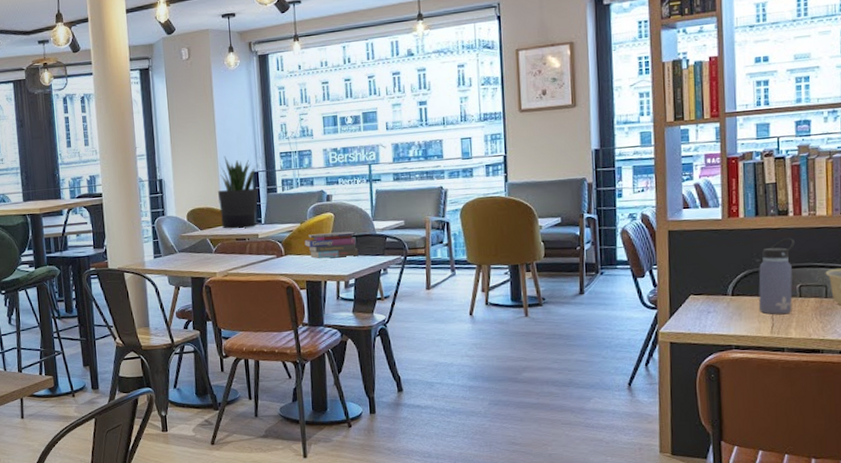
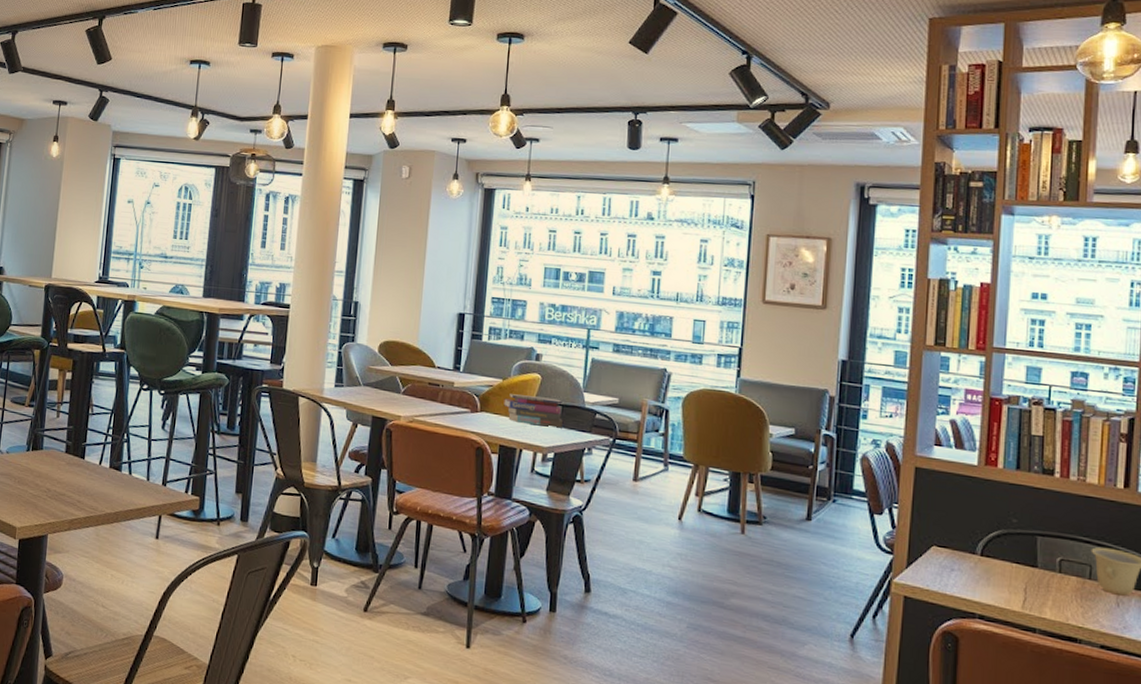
planter: present [217,156,259,230] -> none [416,289,464,374]
water bottle: present [758,238,795,315] -> none [1011,502,1059,590]

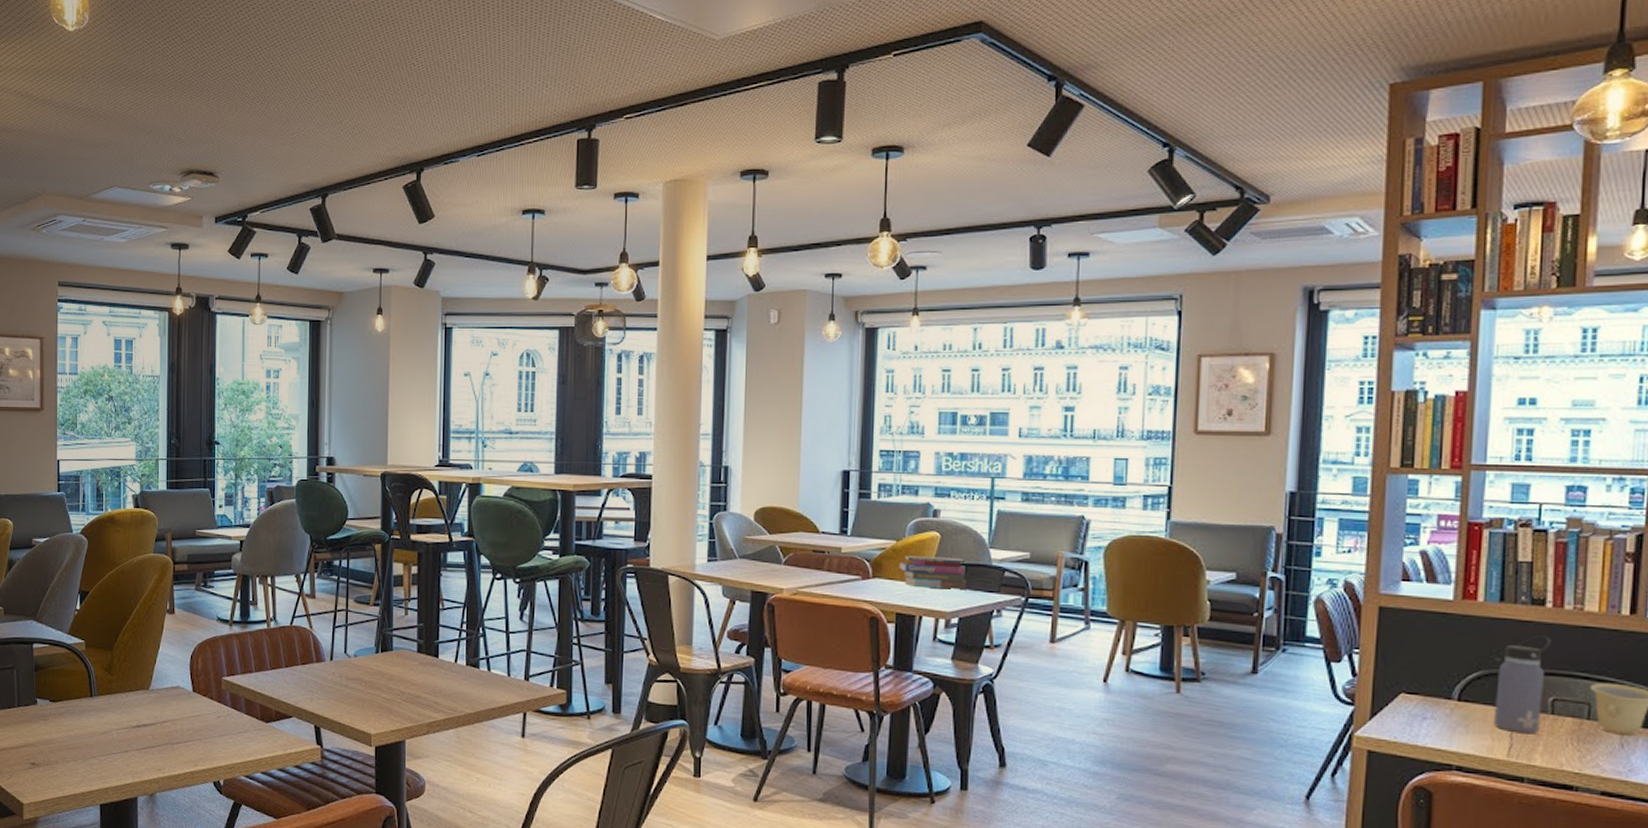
water bottle: none [1011,502,1059,590] -> present [1494,636,1551,735]

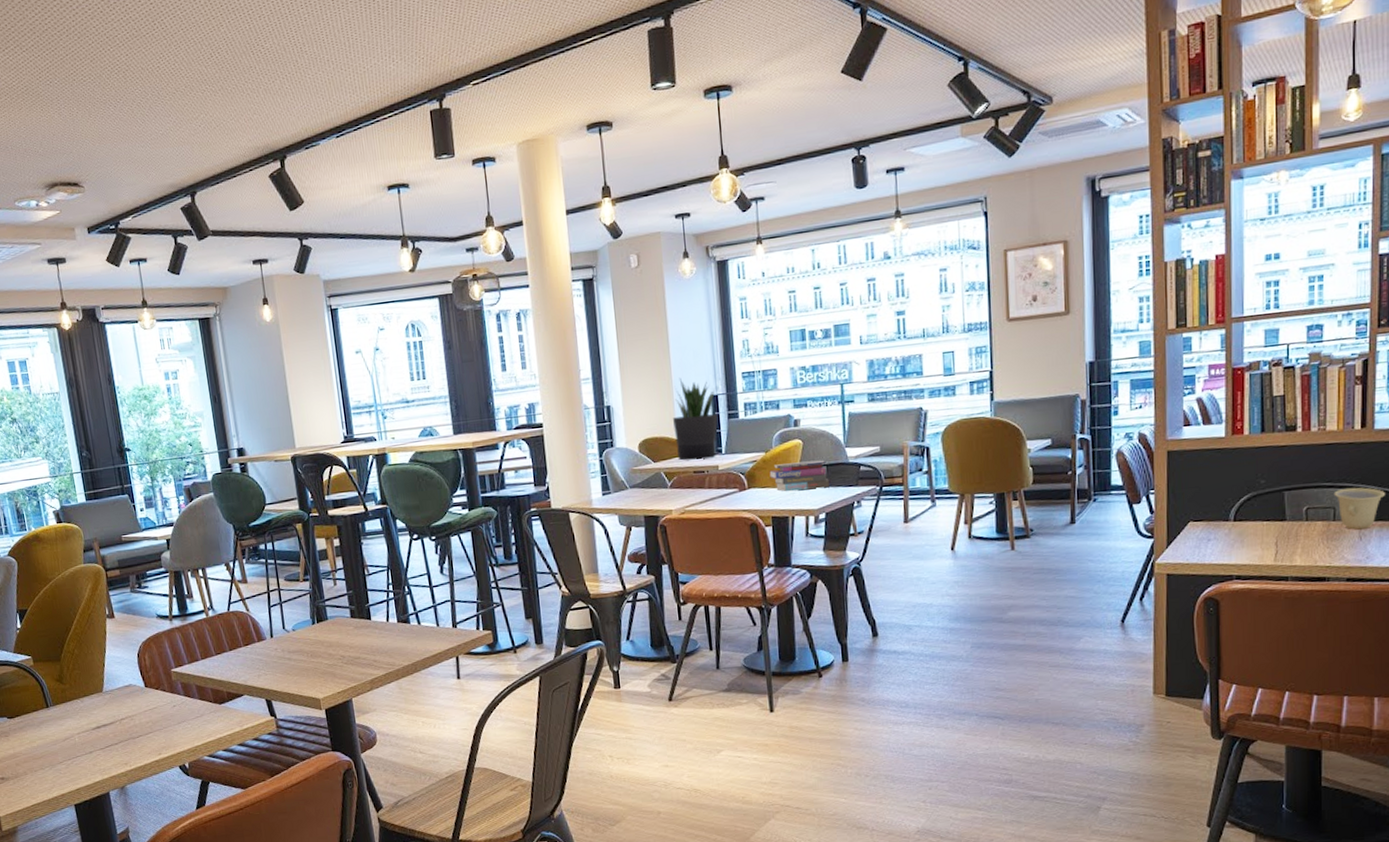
planter: none [795,446,848,539] -> present [672,377,718,461]
water bottle: present [1494,636,1551,735] -> none [1262,456,1302,541]

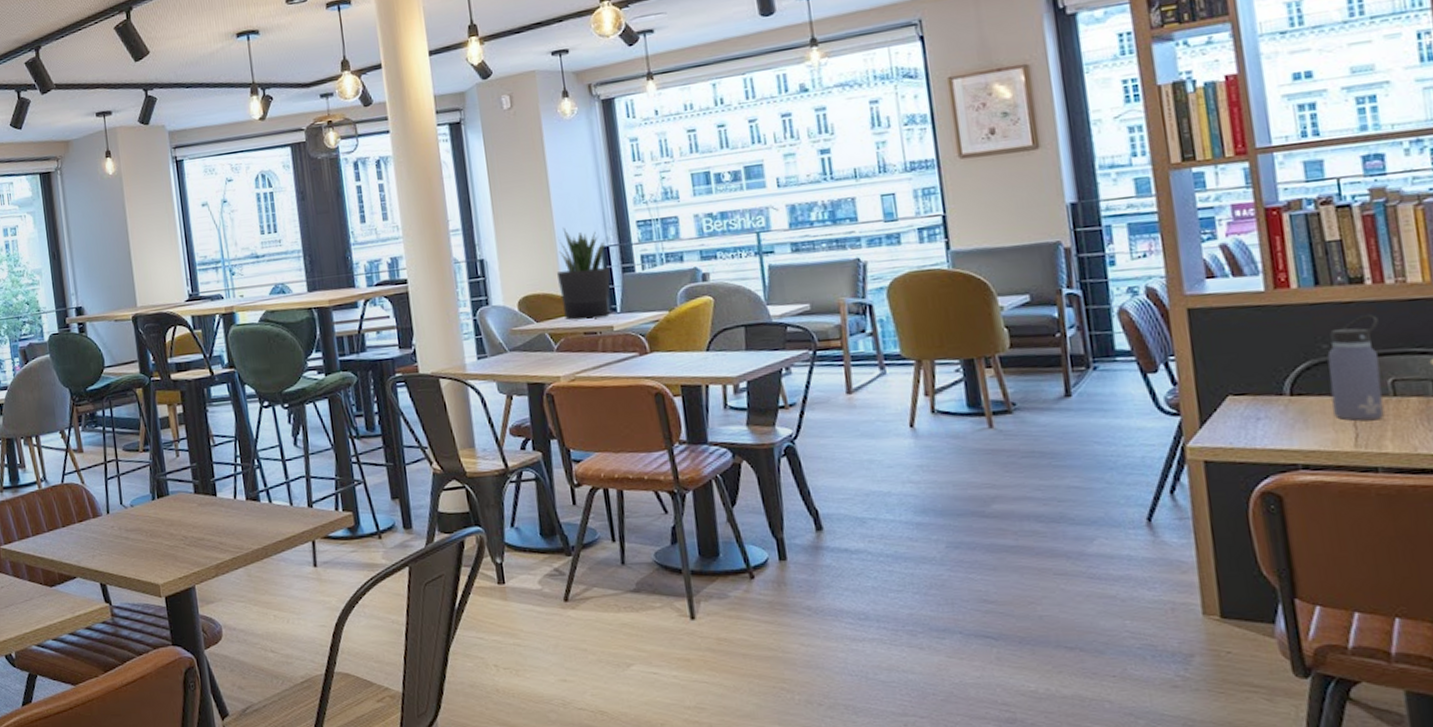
books: present [769,460,829,492] -> none [675,319,750,357]
water bottle: none [1262,456,1302,541] -> present [1327,315,1385,422]

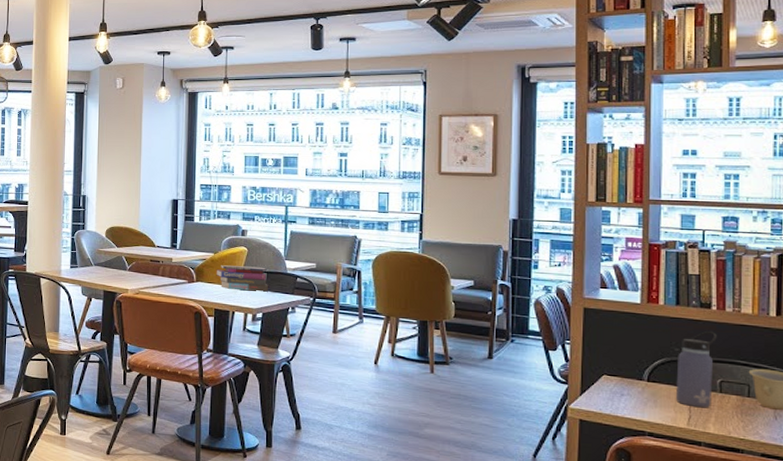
planter: present [556,227,611,321] -> none [137,181,177,252]
books: none [675,319,750,357] -> present [216,264,268,292]

